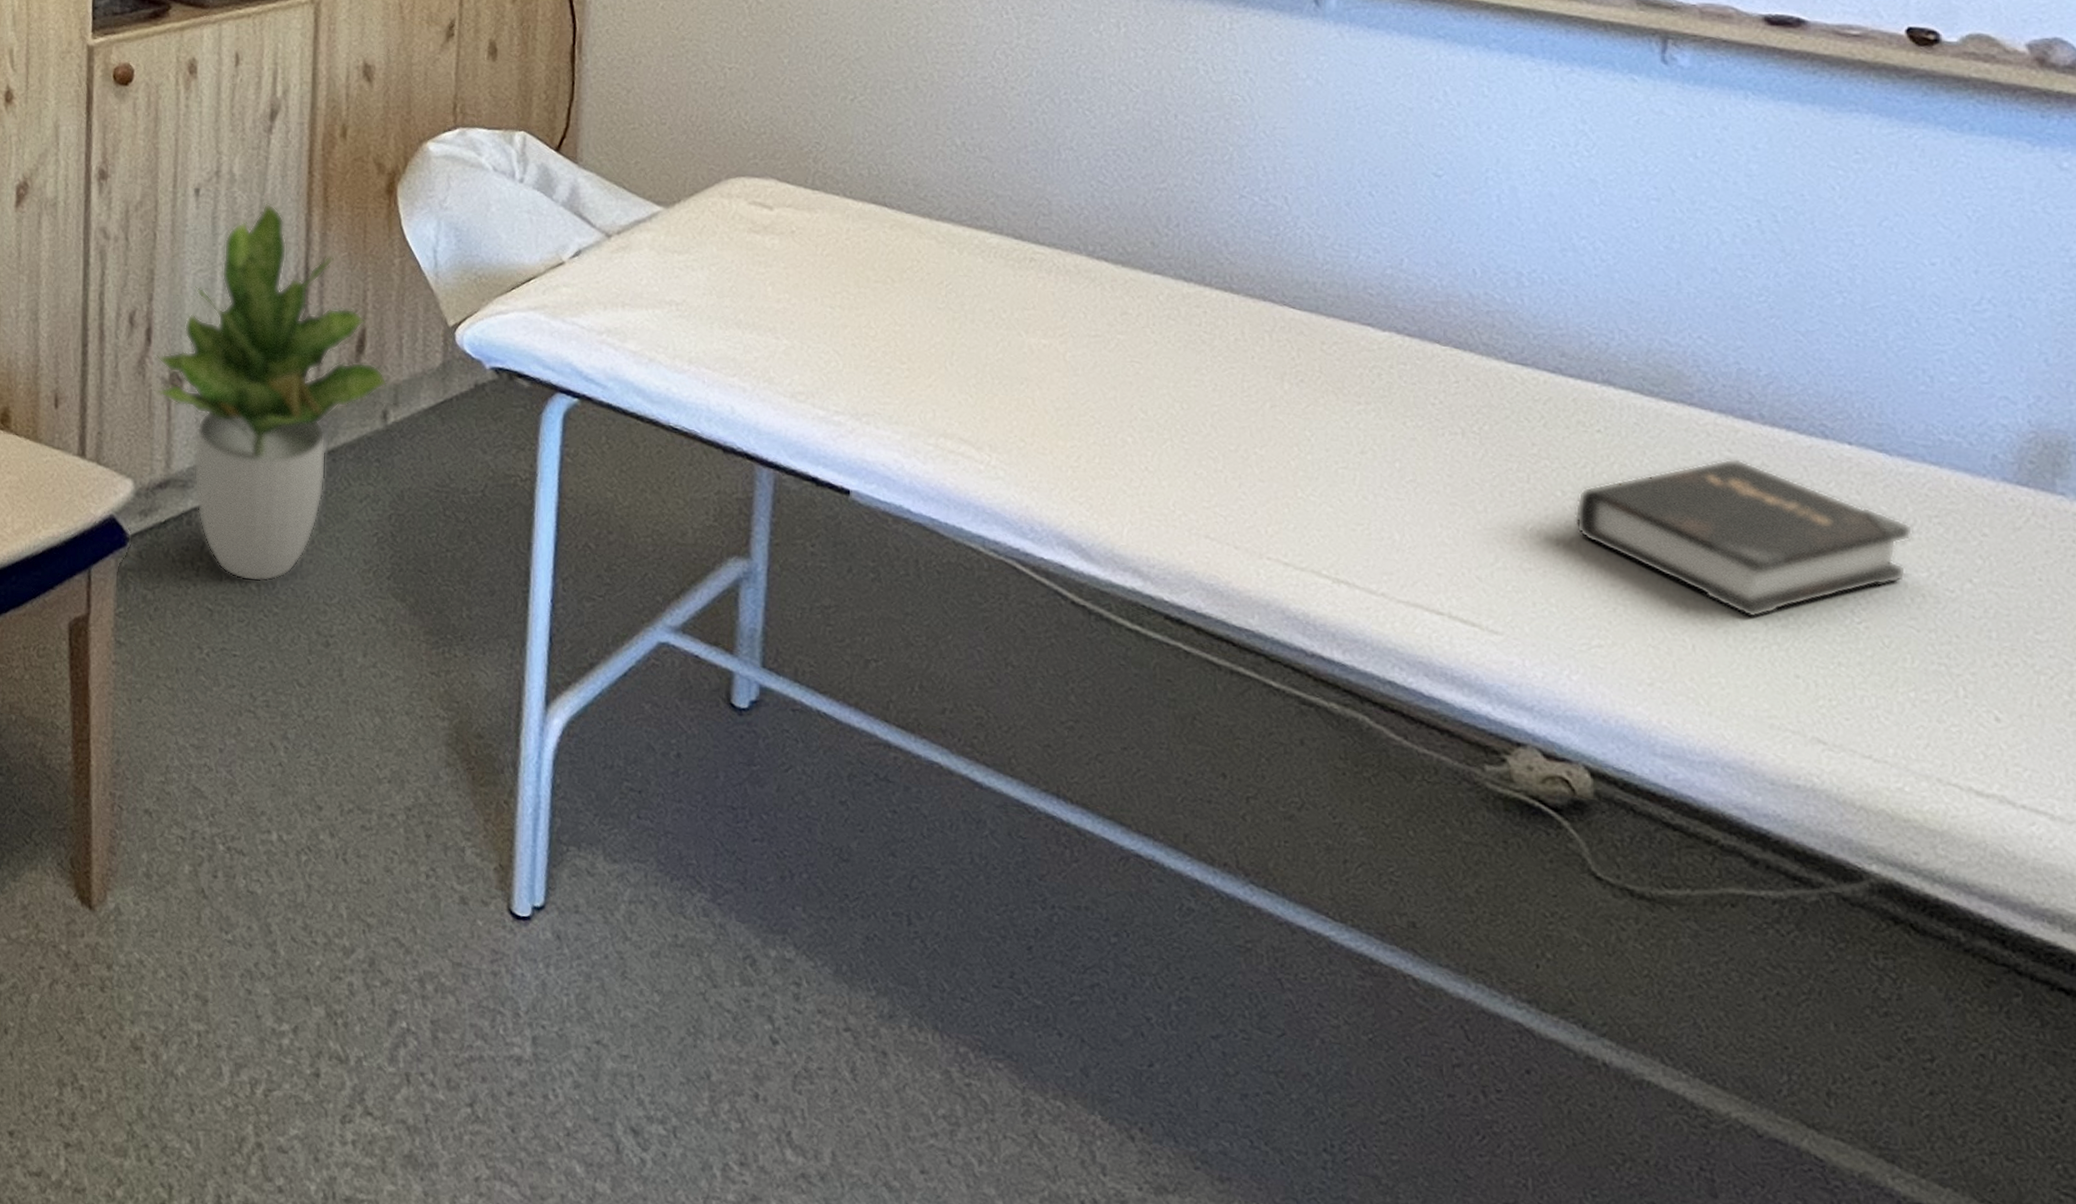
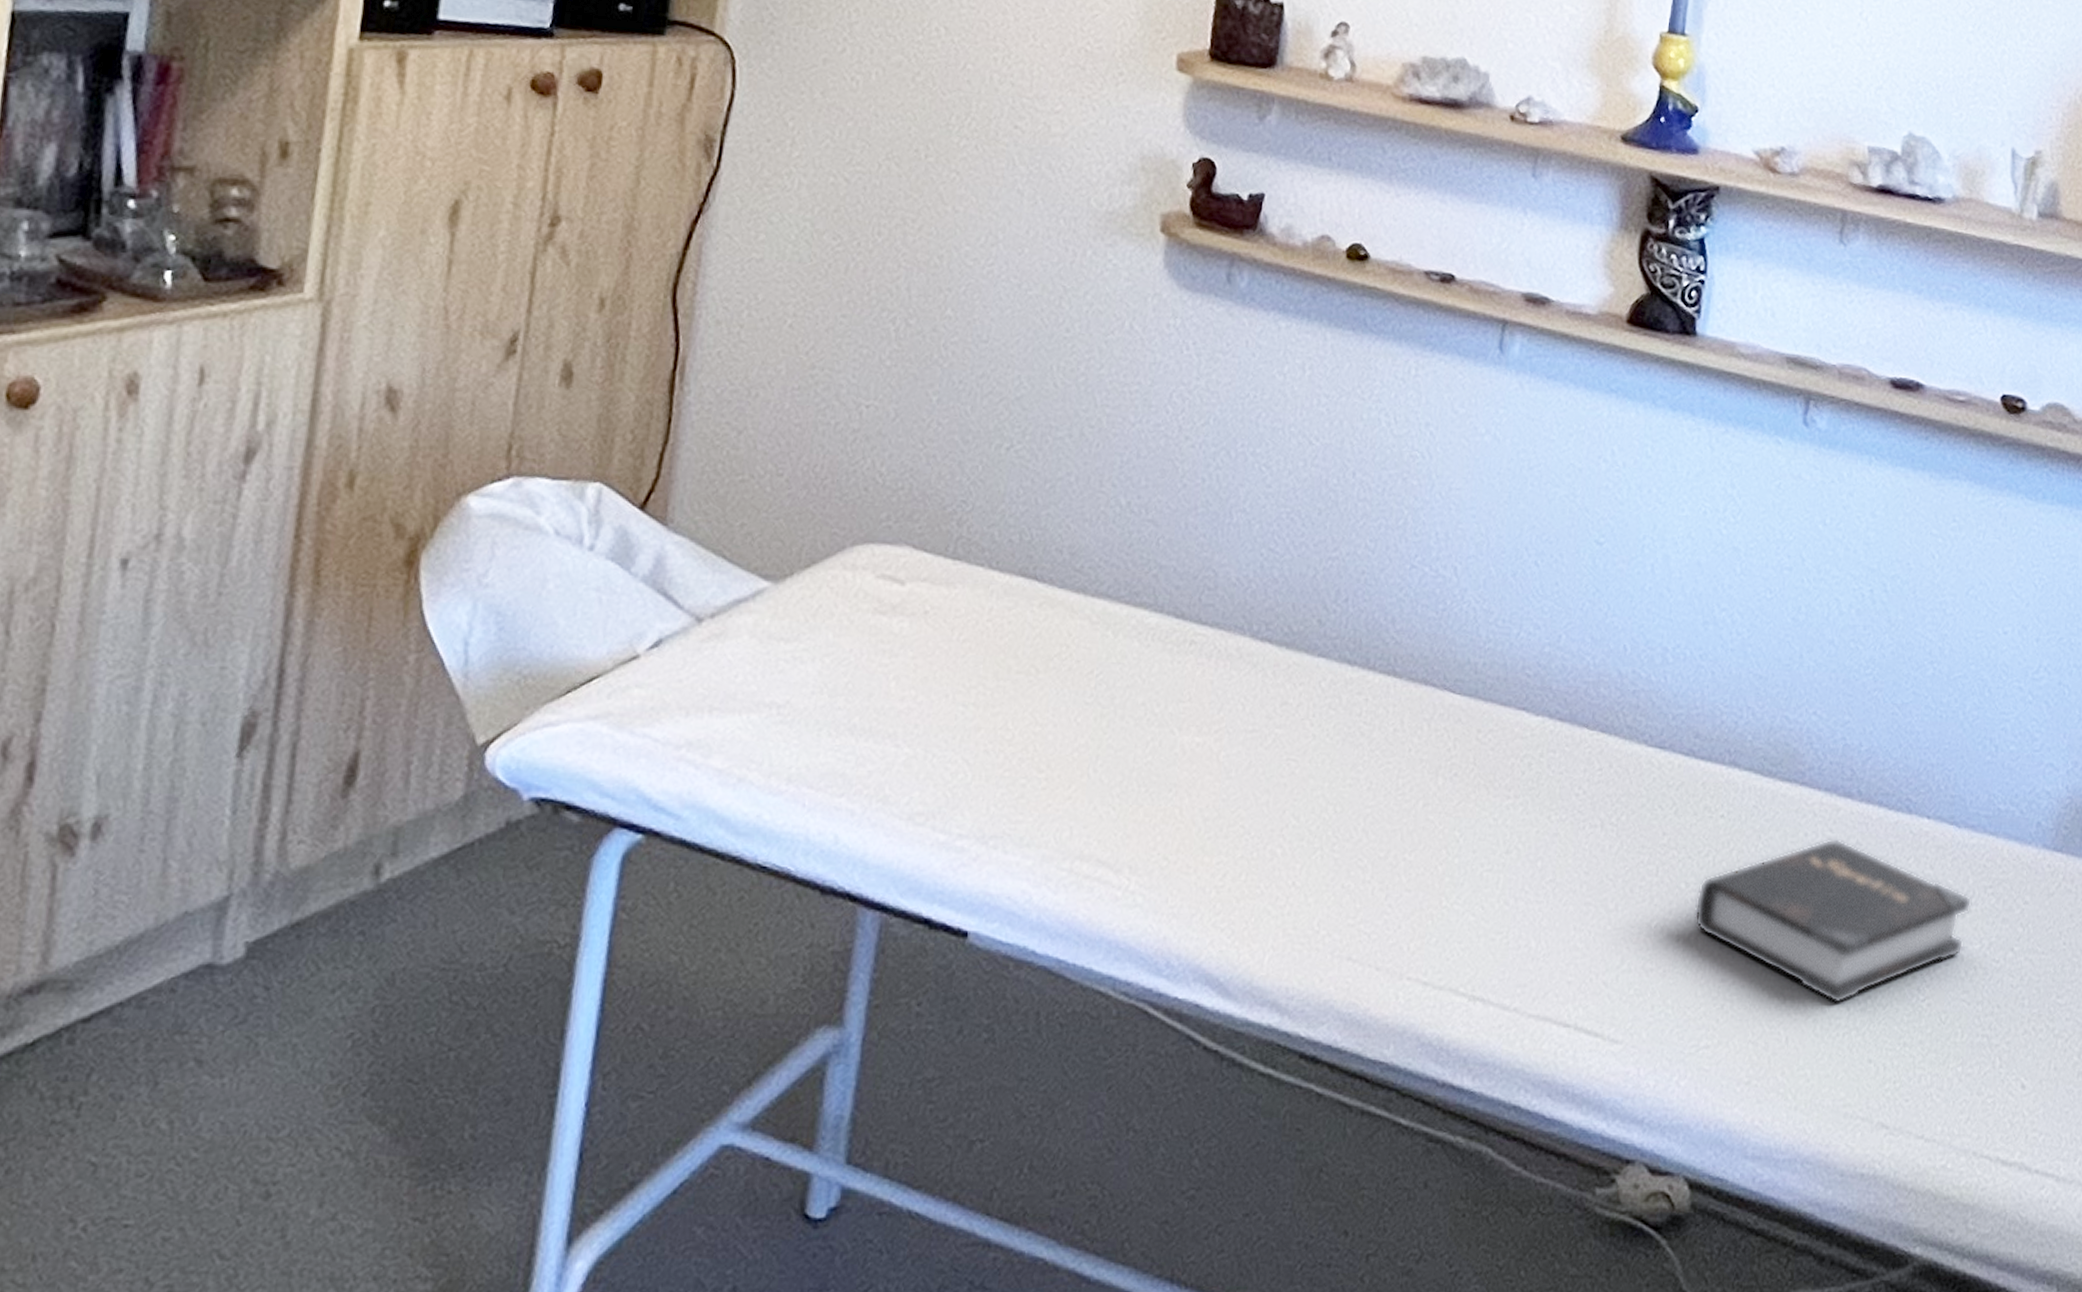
potted plant: present [154,203,388,582] -> none [32,579,385,1117]

